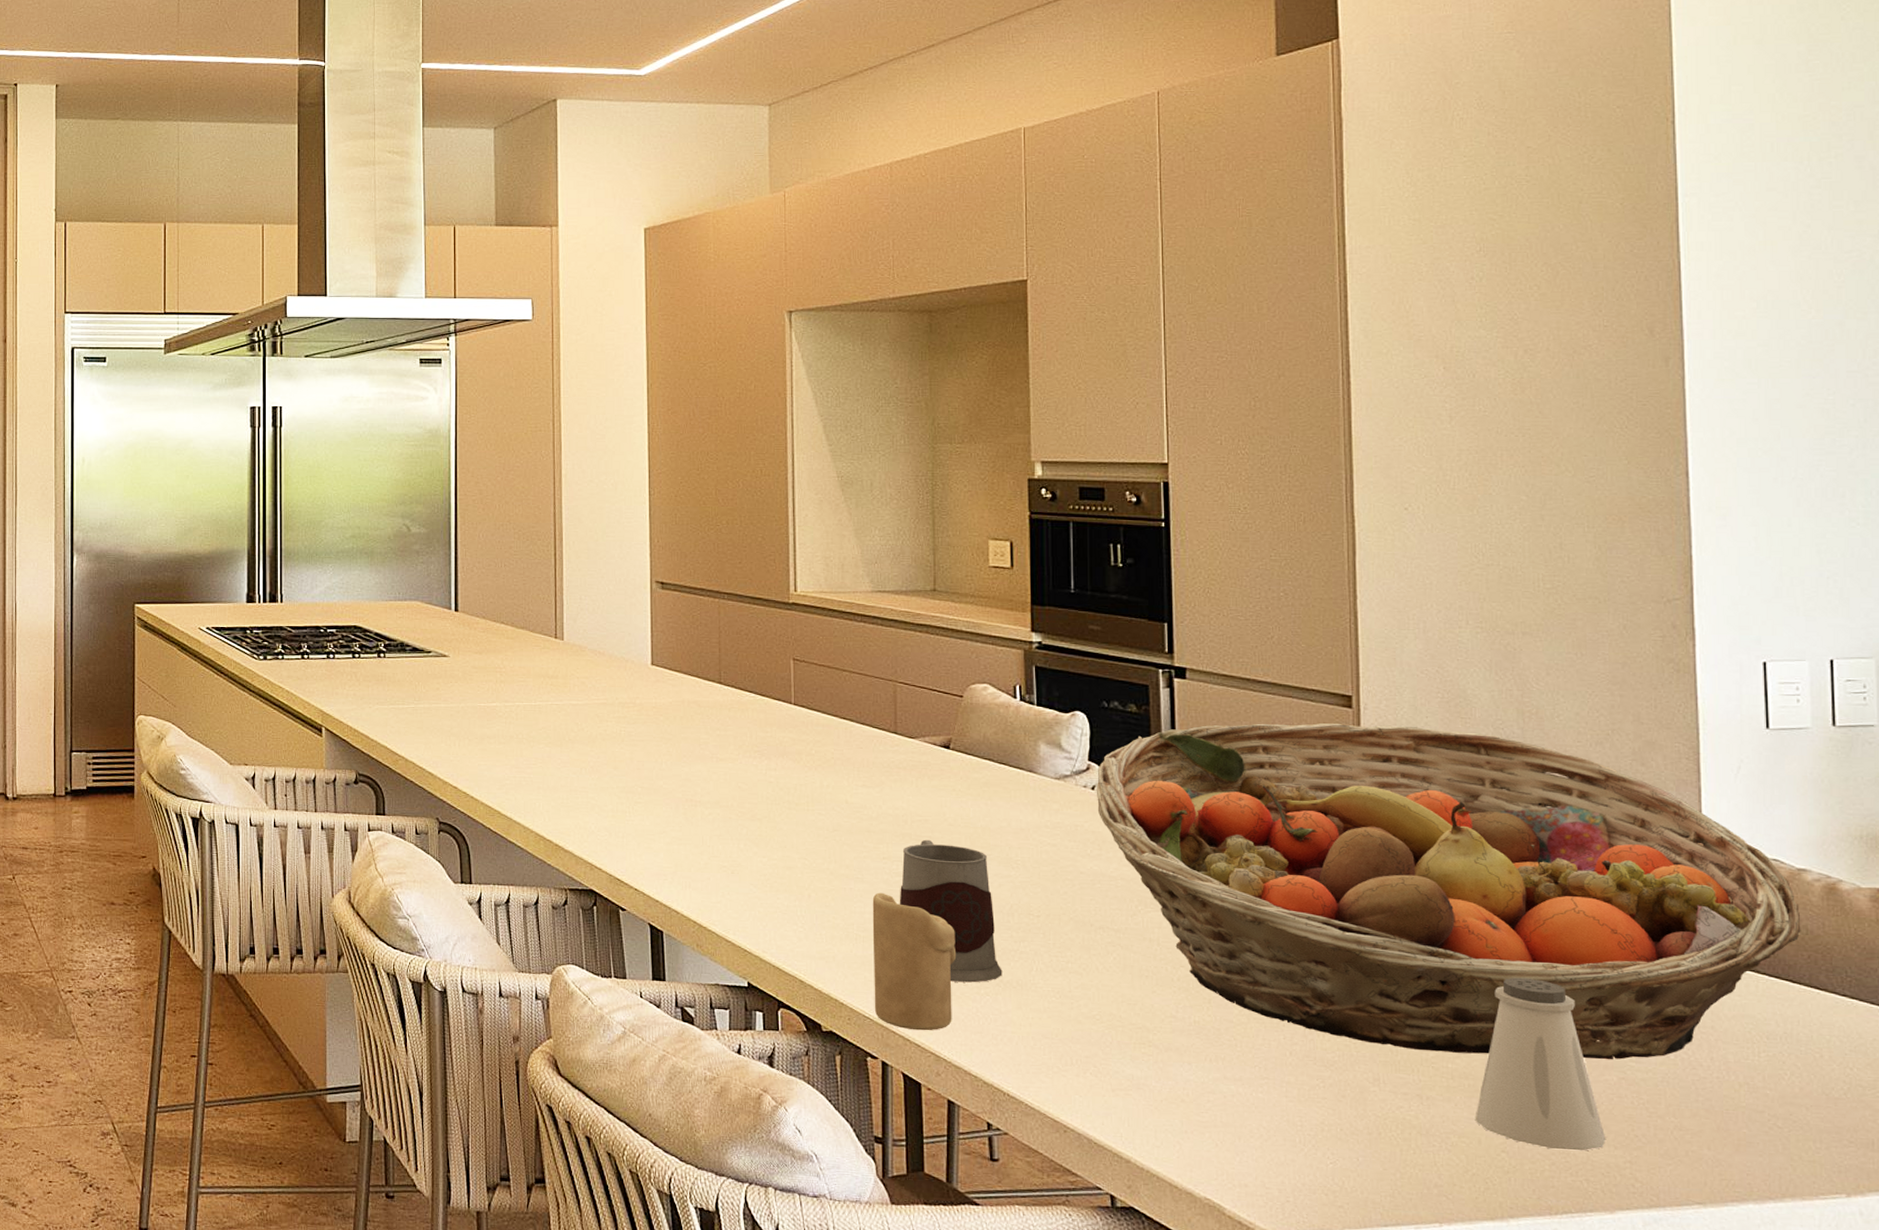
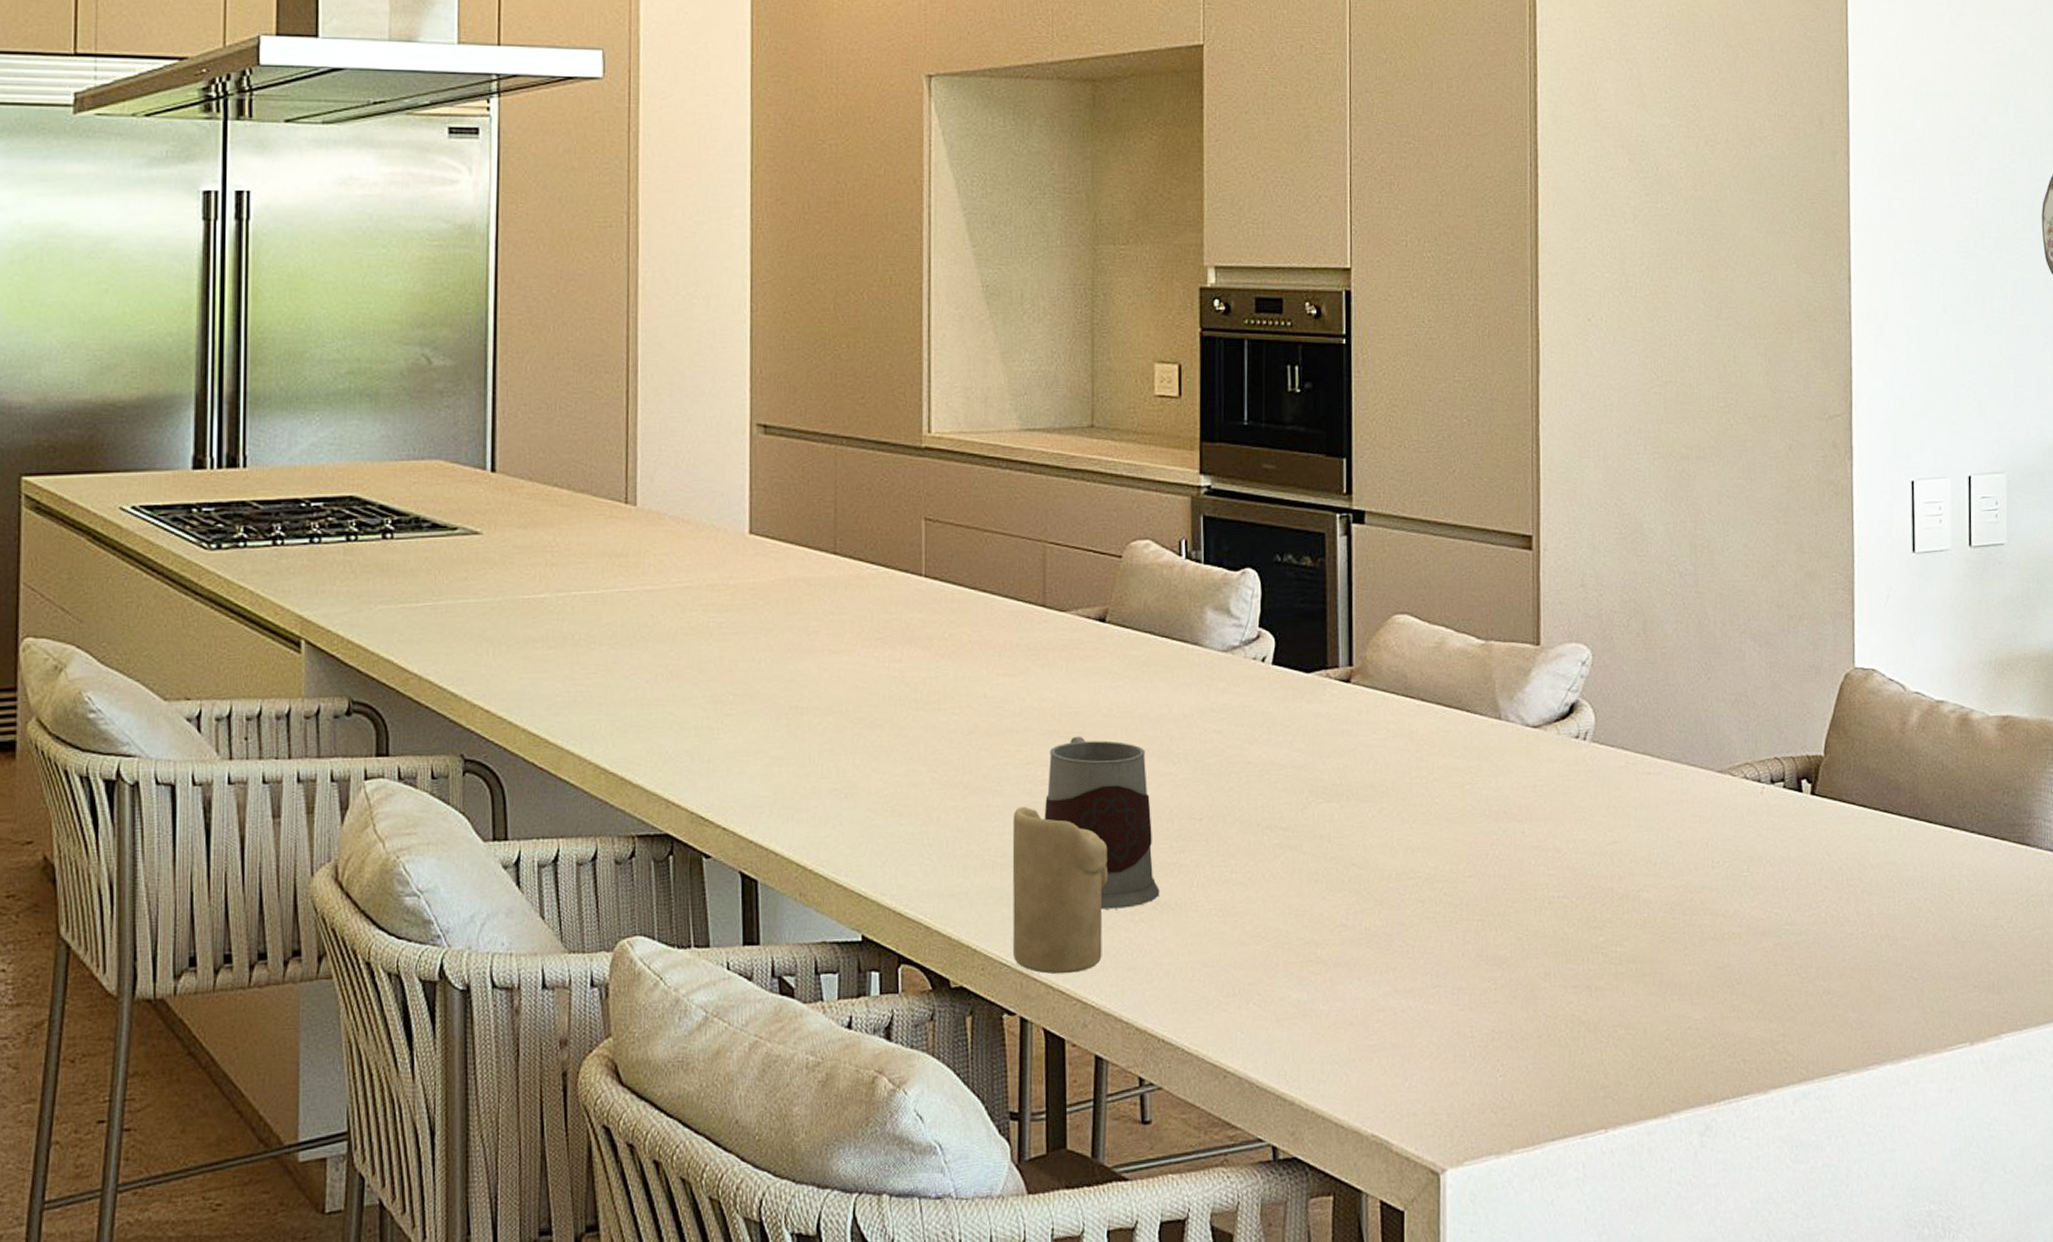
fruit basket: present [1096,723,1801,1060] -> none [1266,567,1938,936]
saltshaker: present [1475,977,1606,1151] -> none [1641,842,1762,1031]

